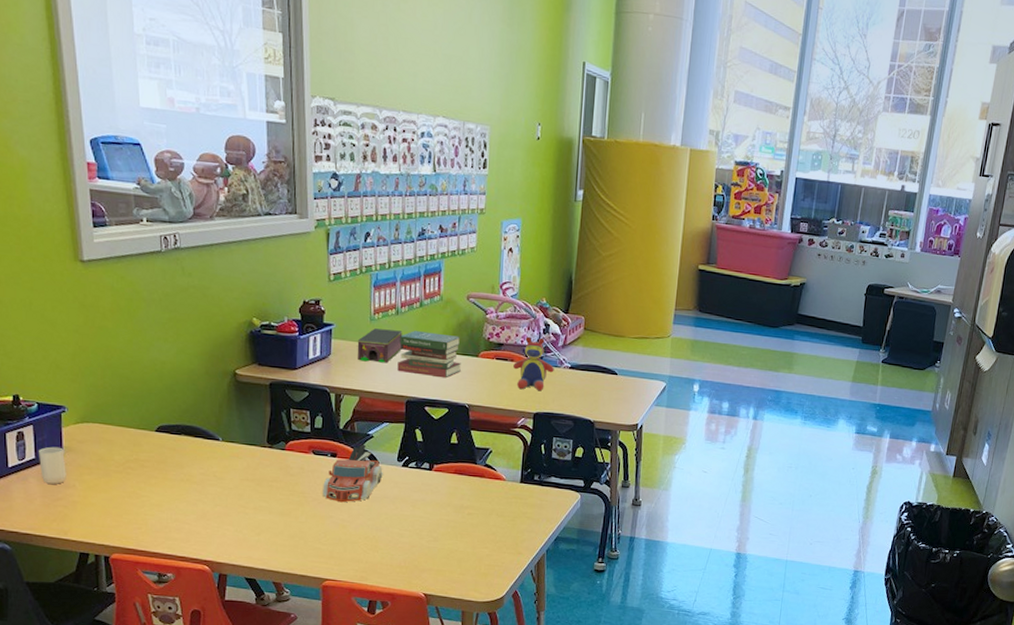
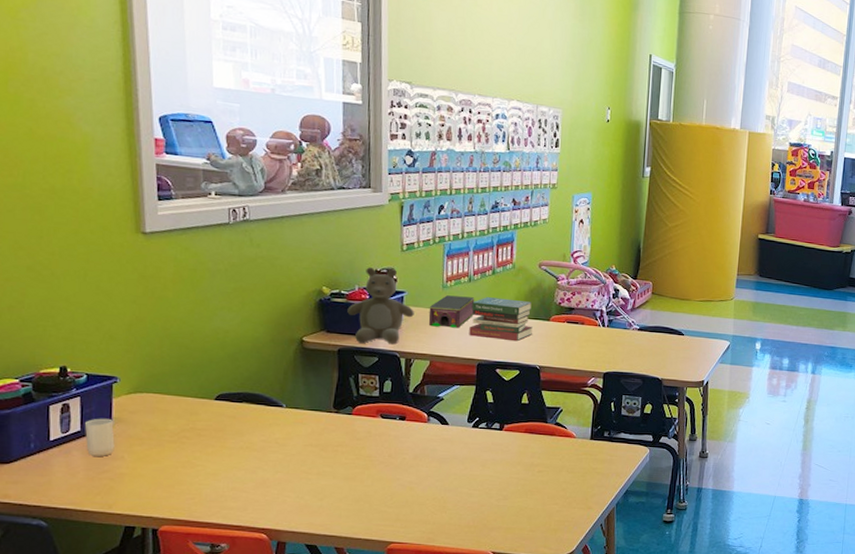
teddy bear: none [277,298,343,378] -> present [347,267,414,344]
toy truck: present [323,444,384,503] -> none [390,406,454,465]
stuffed animal: present [513,336,554,391] -> none [584,301,623,352]

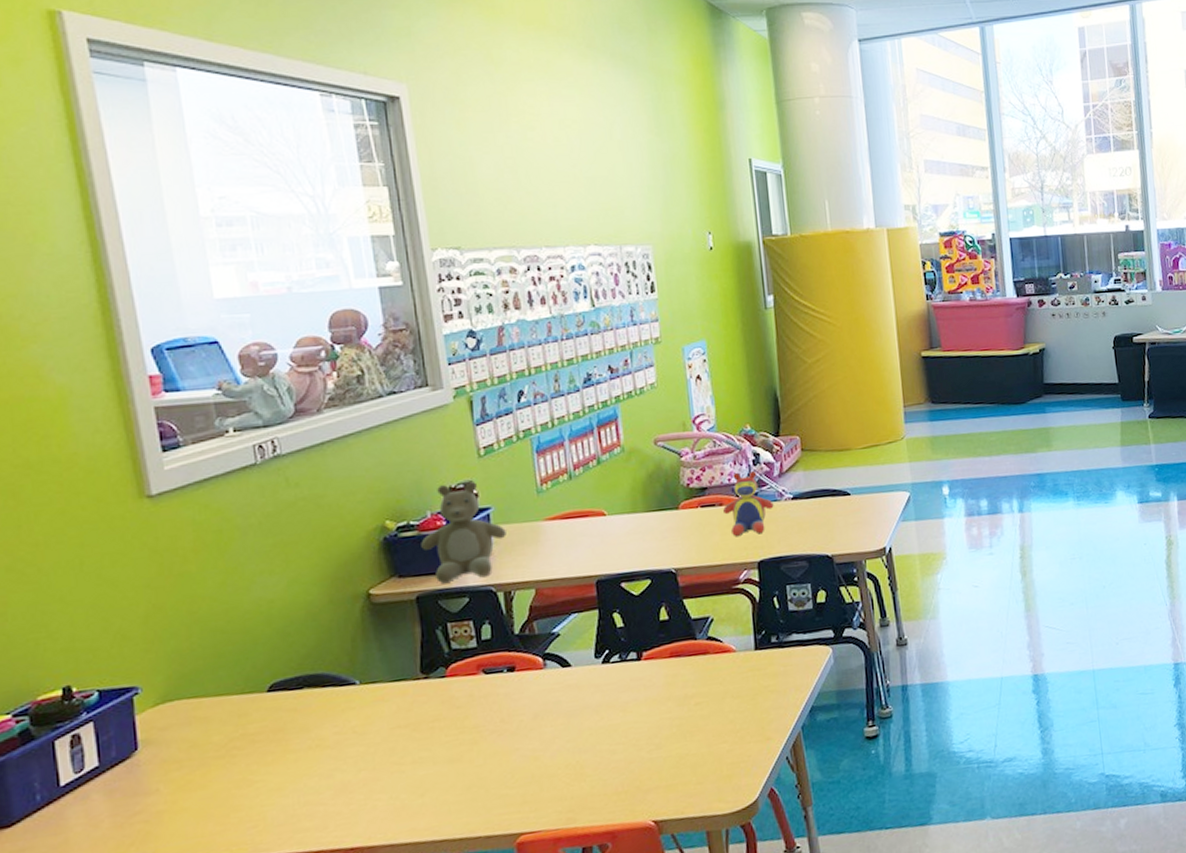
cup: present [84,418,115,457] -> none [102,742,146,797]
toy house: present [429,295,475,328] -> none [524,498,582,545]
books: present [469,297,533,342] -> none [577,489,659,547]
stuffed animal: none [584,301,623,352] -> present [723,470,774,536]

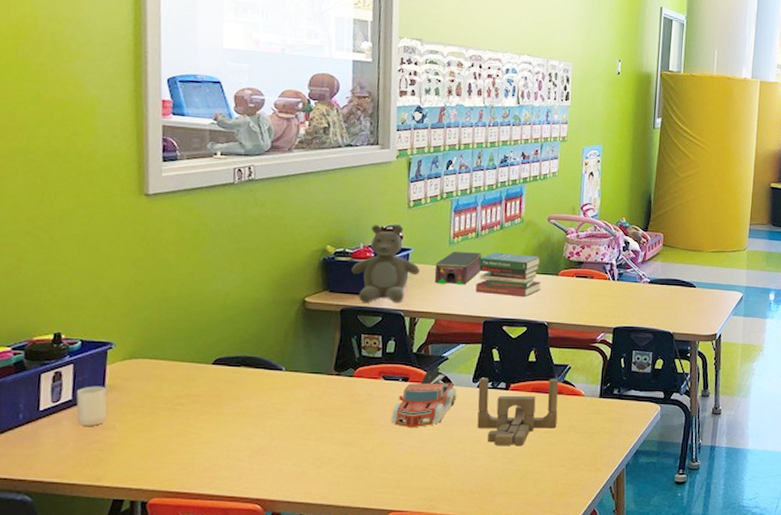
cup: none [102,742,146,797] -> present [76,386,107,427]
toy truck: none [501,646,580,728] -> present [391,367,458,428]
toy house: none [524,498,582,545] -> present [434,251,482,285]
books: none [577,489,659,547] -> present [475,252,541,298]
toy blocks: none [602,635,708,731] -> present [477,377,559,445]
stuffed animal: present [723,470,774,536] -> none [593,254,634,306]

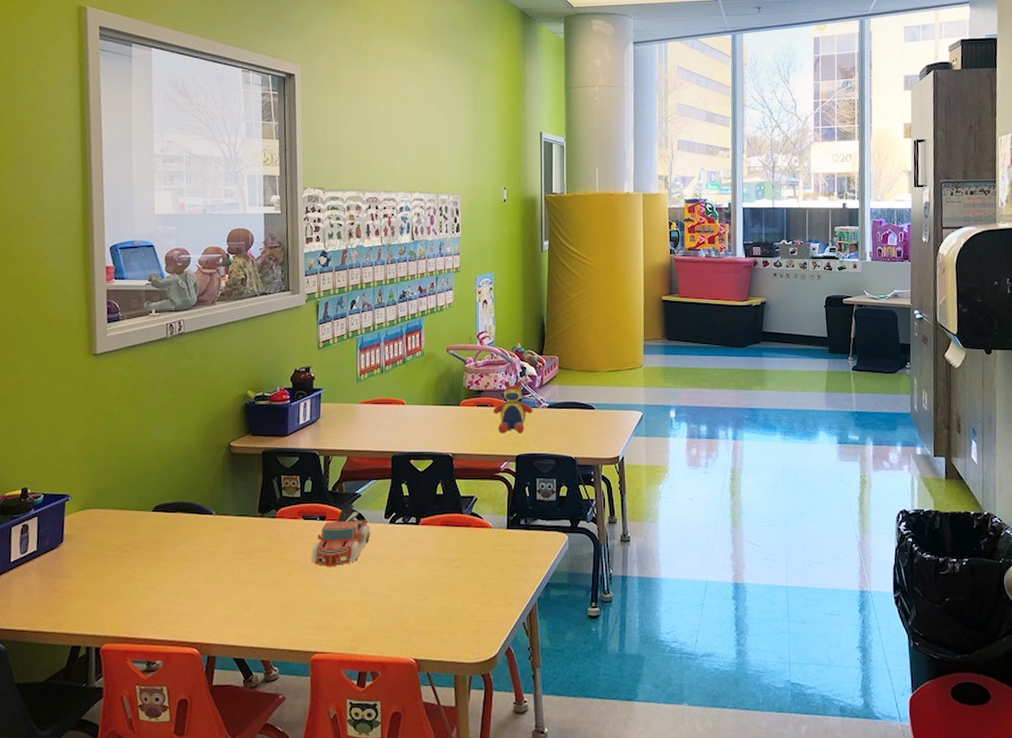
cup: present [76,386,107,427] -> none [40,536,66,576]
teddy bear: present [351,225,420,302] -> none [270,366,331,443]
toy house: present [434,251,482,285] -> none [345,388,387,421]
books: present [475,252,541,298] -> none [383,387,443,430]
toy blocks: present [477,377,559,445] -> none [390,510,467,582]
stuffed animal: none [593,254,634,306] -> present [494,380,533,433]

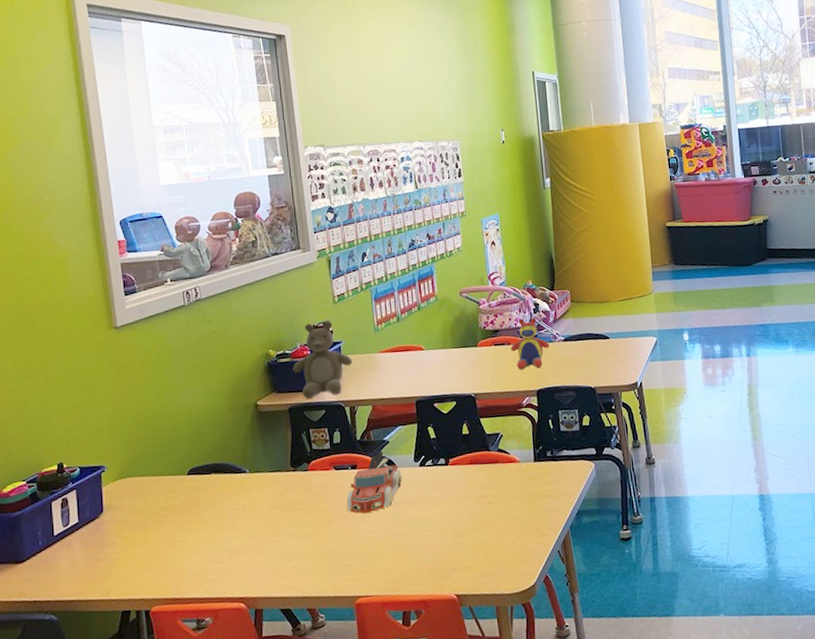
teddy bear: none [270,366,331,443] -> present [293,321,352,398]

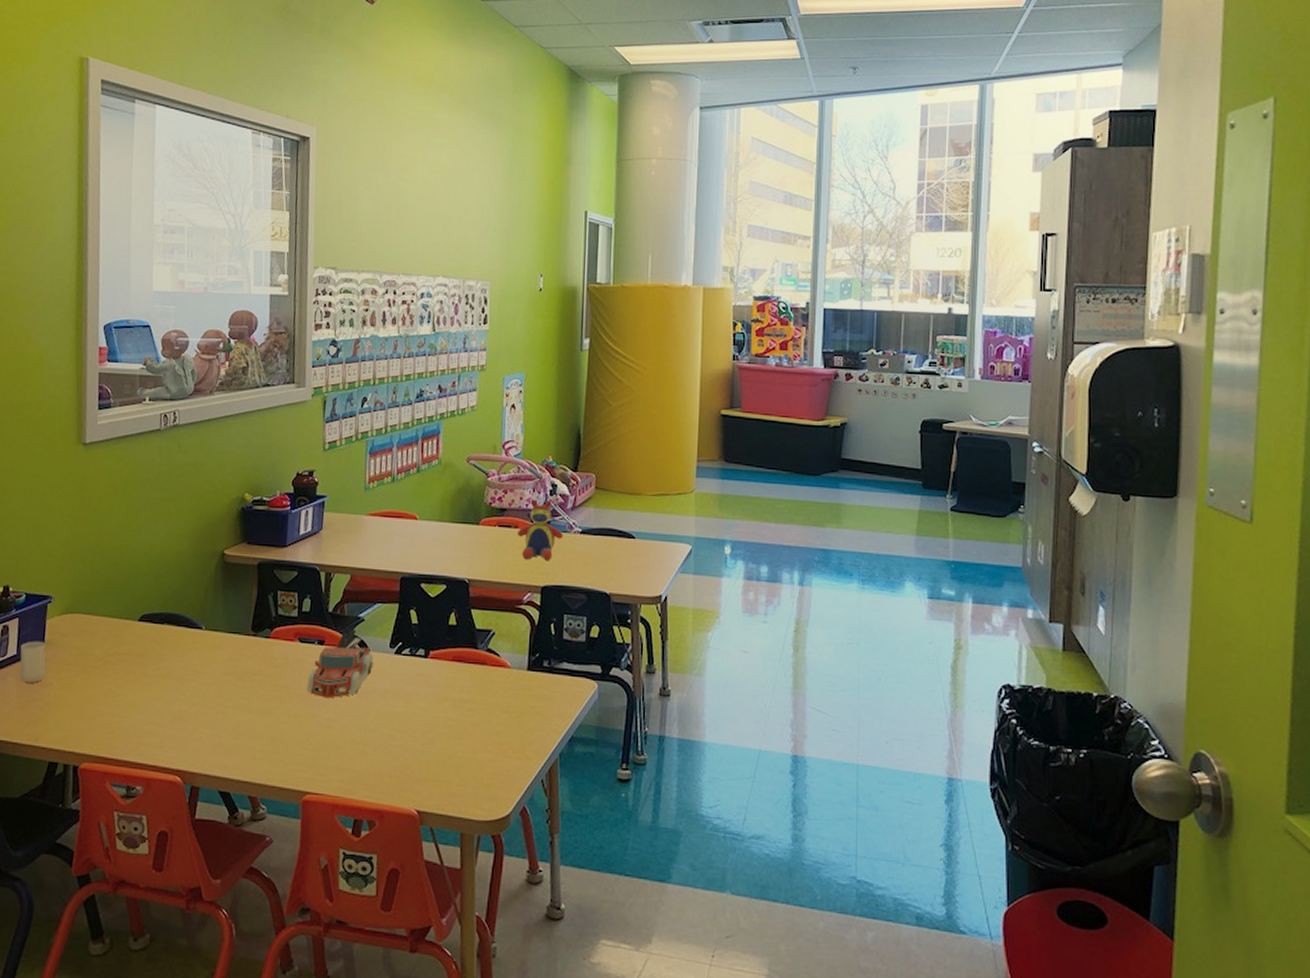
cup: none [80,507,107,546] -> present [20,641,46,684]
teddy bear: present [293,321,352,398] -> none [268,470,335,555]

